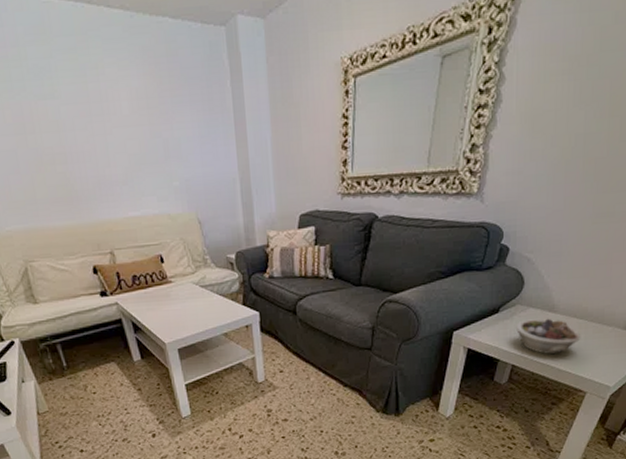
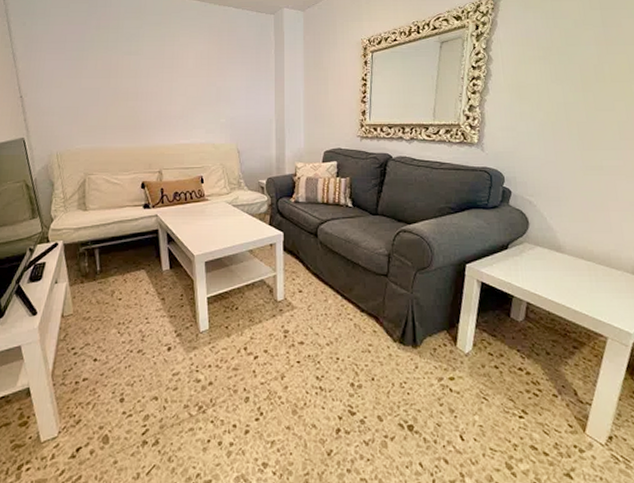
succulent planter: present [516,318,581,355] -> none [526,258,592,295]

